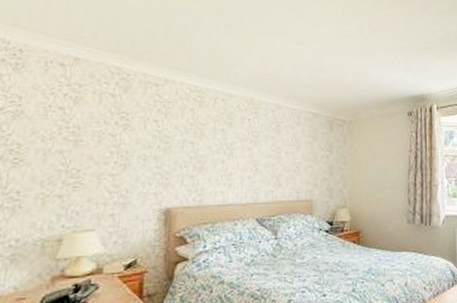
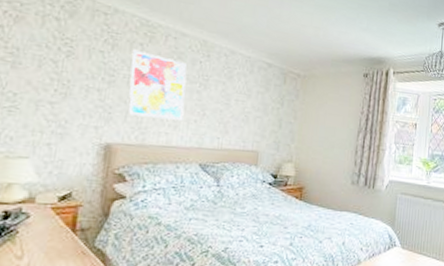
wall art: none [183,115,238,179] -> present [127,49,187,121]

